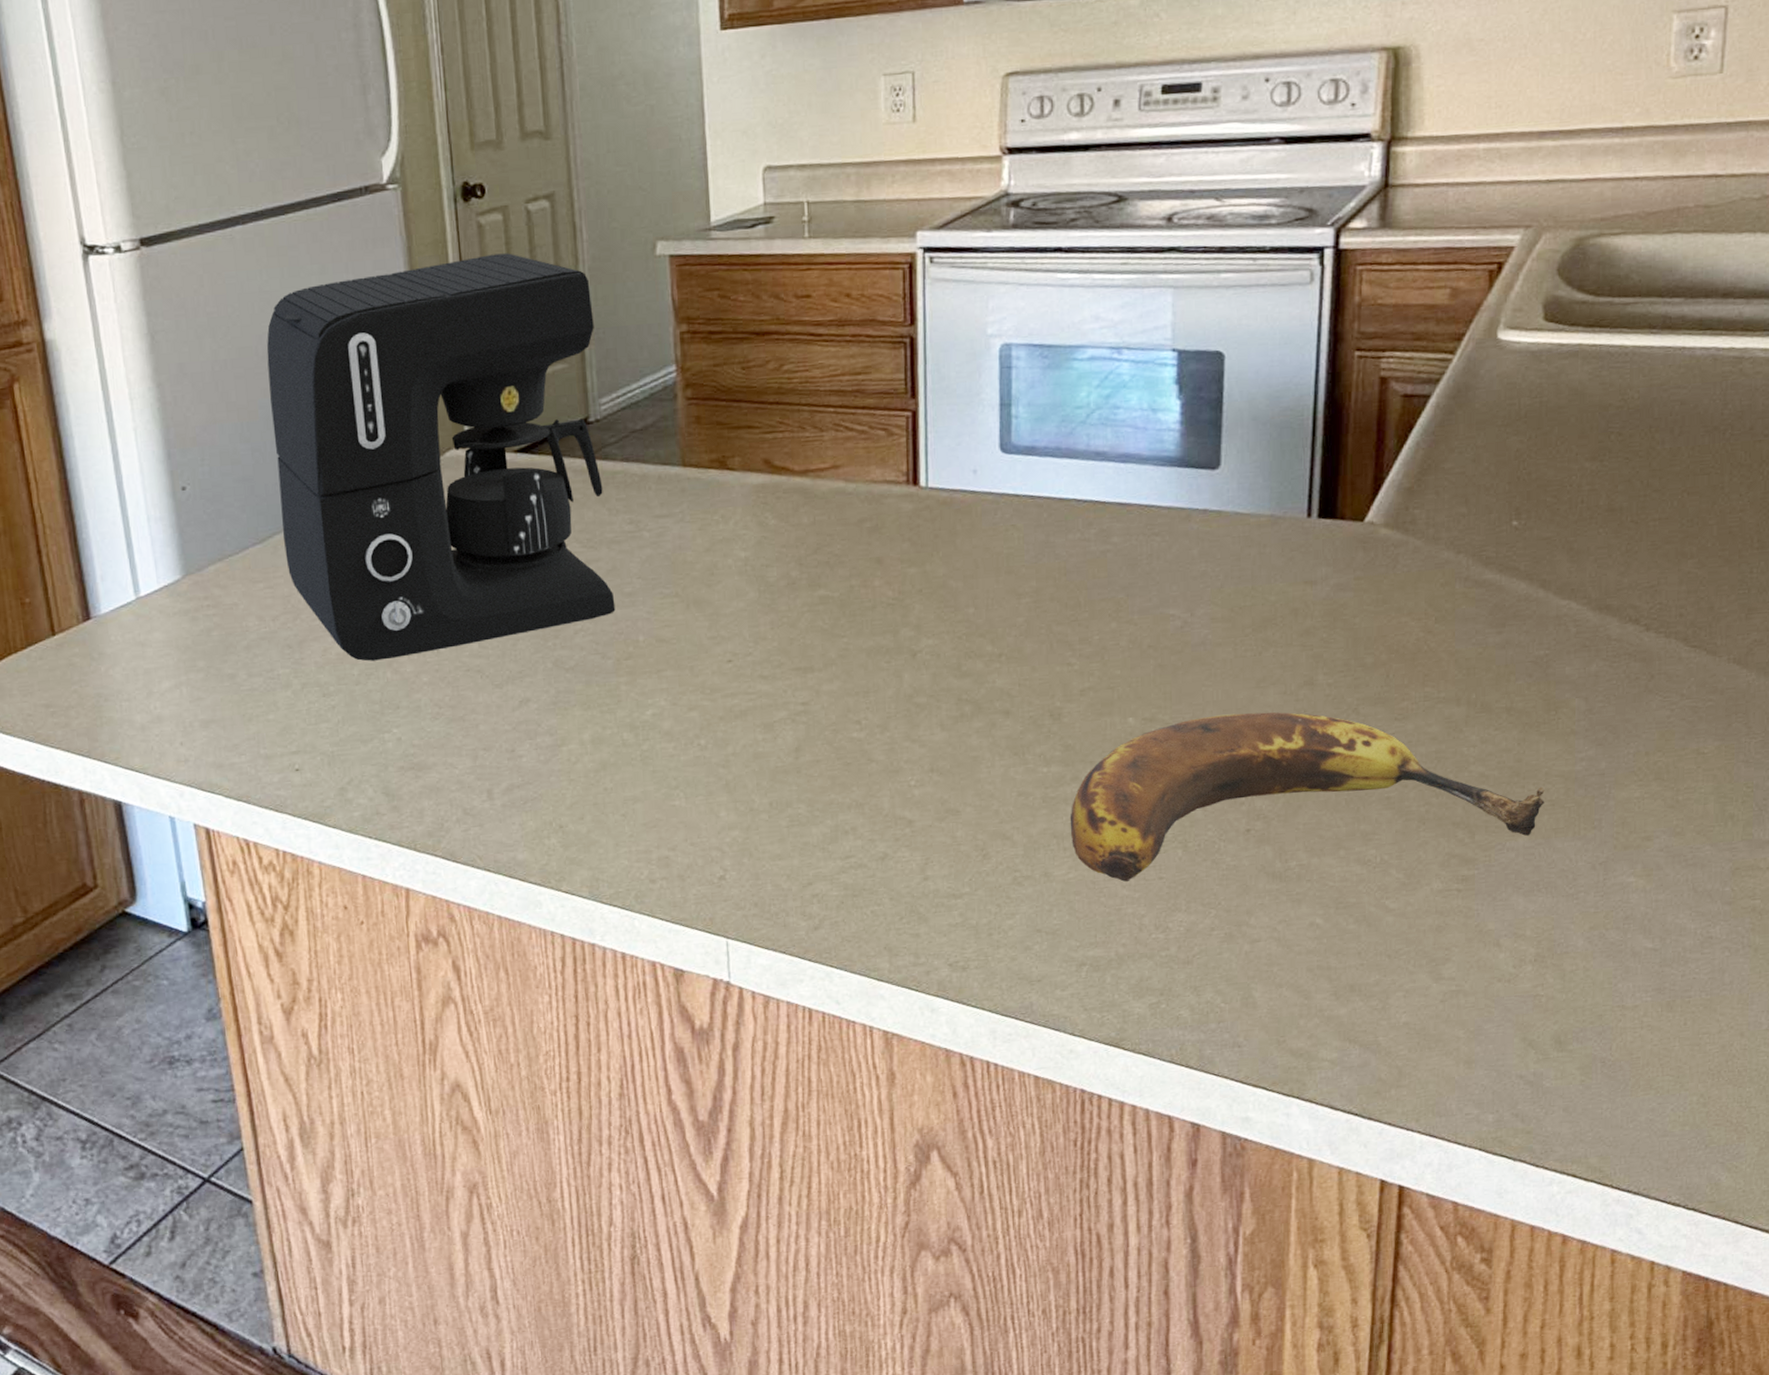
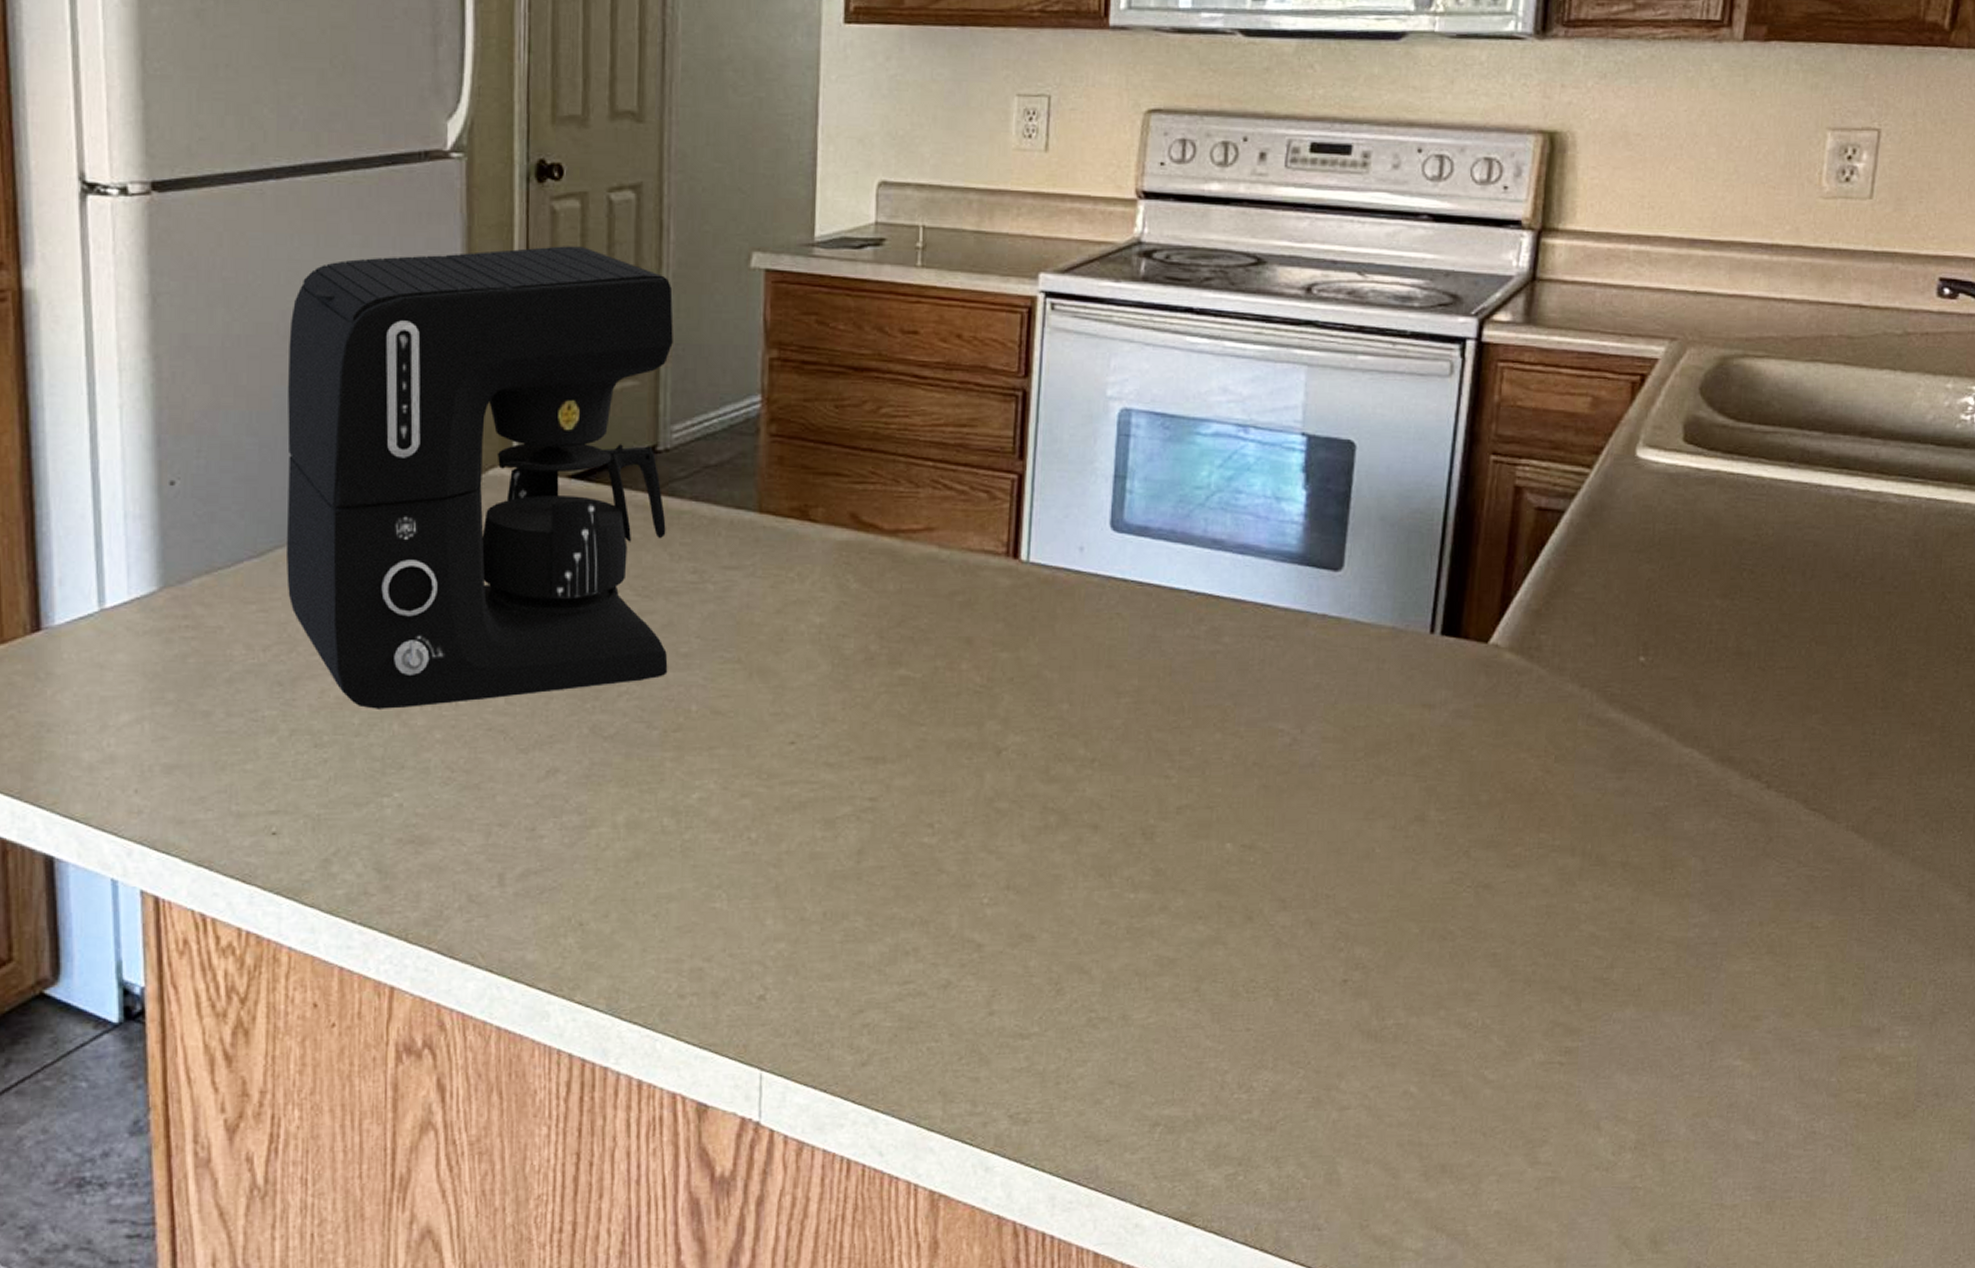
banana: present [1070,712,1545,882] -> none [1155,847,1656,1031]

